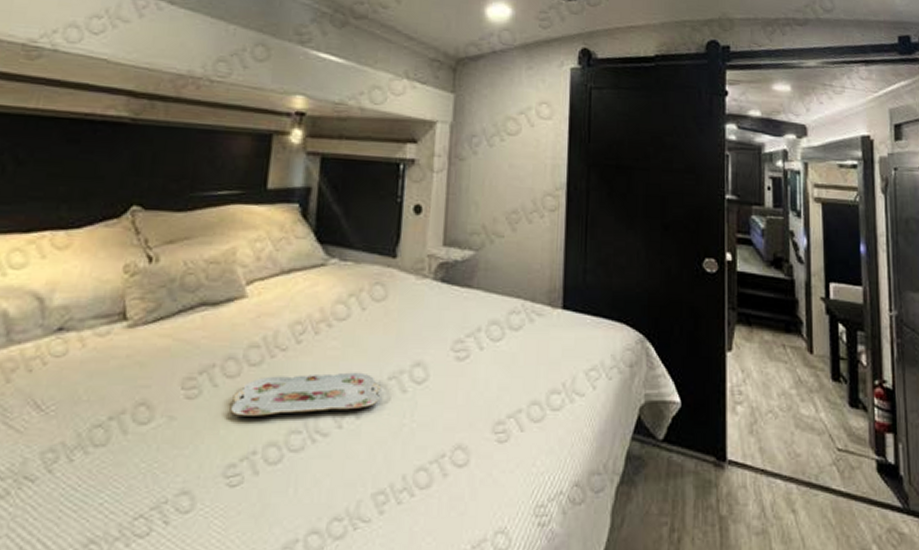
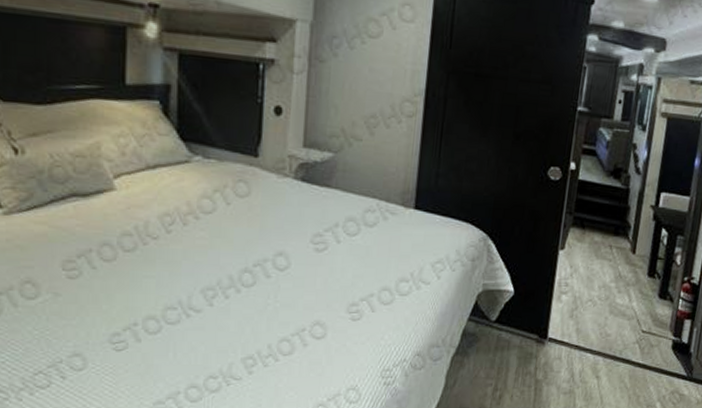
serving tray: present [230,372,380,416] -> none [109,259,246,295]

